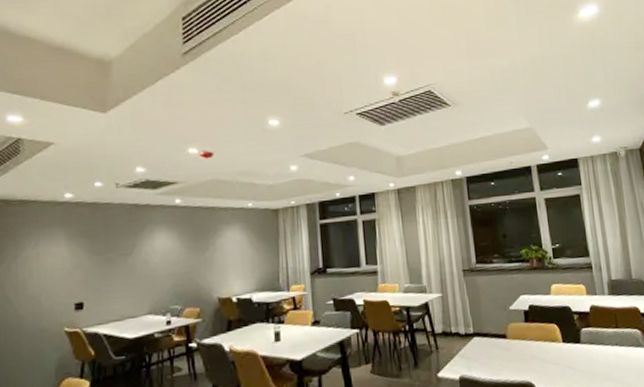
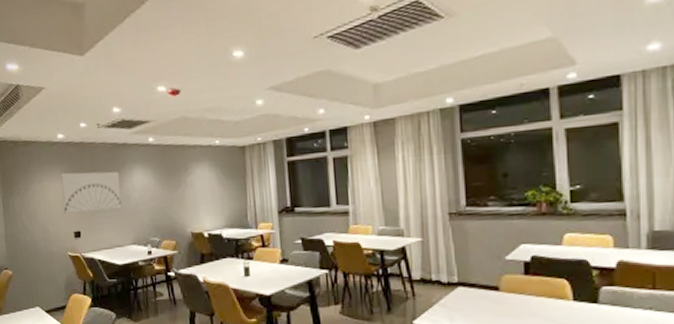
wall art: none [63,234,139,282] -> present [60,171,122,213]

